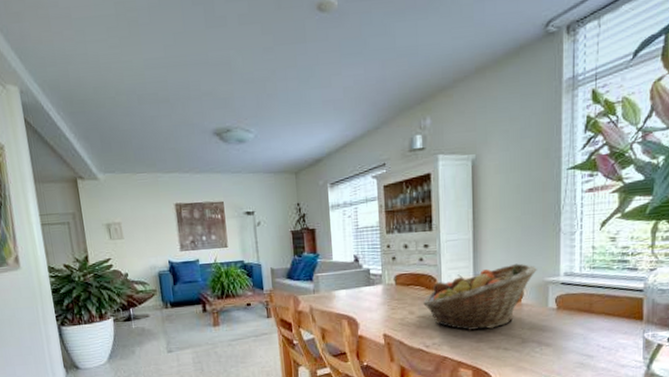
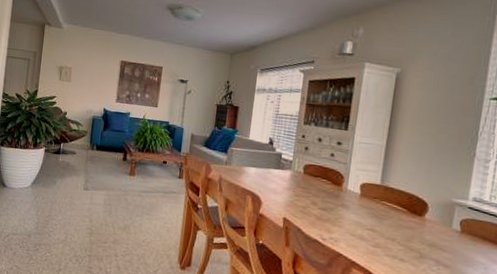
fruit basket: present [423,263,537,330] -> none [327,176,446,237]

